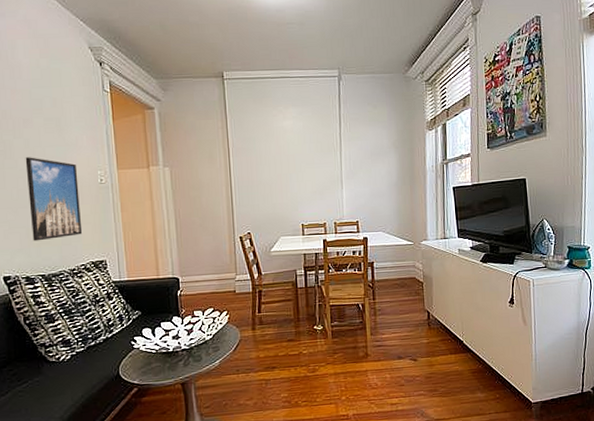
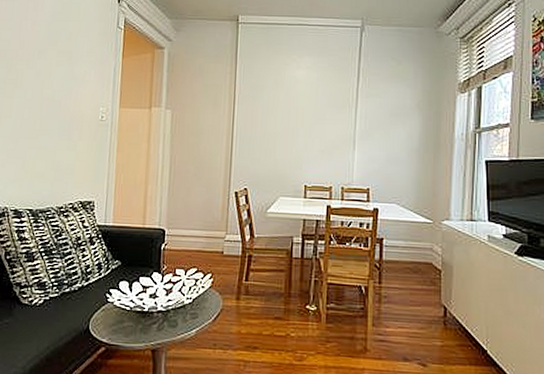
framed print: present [25,157,83,241] -> none [27,88,81,174]

